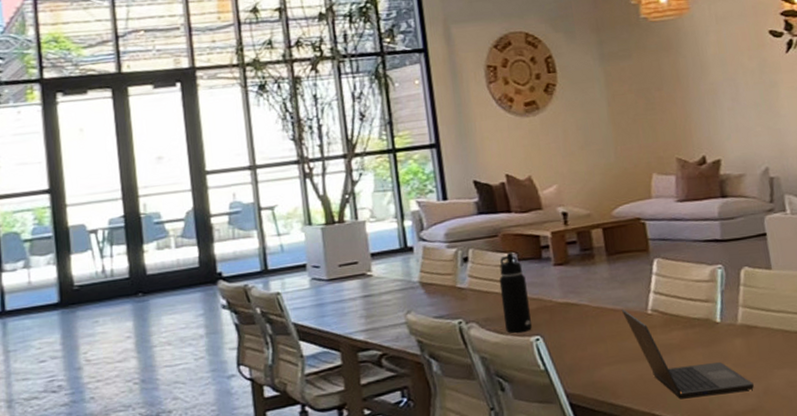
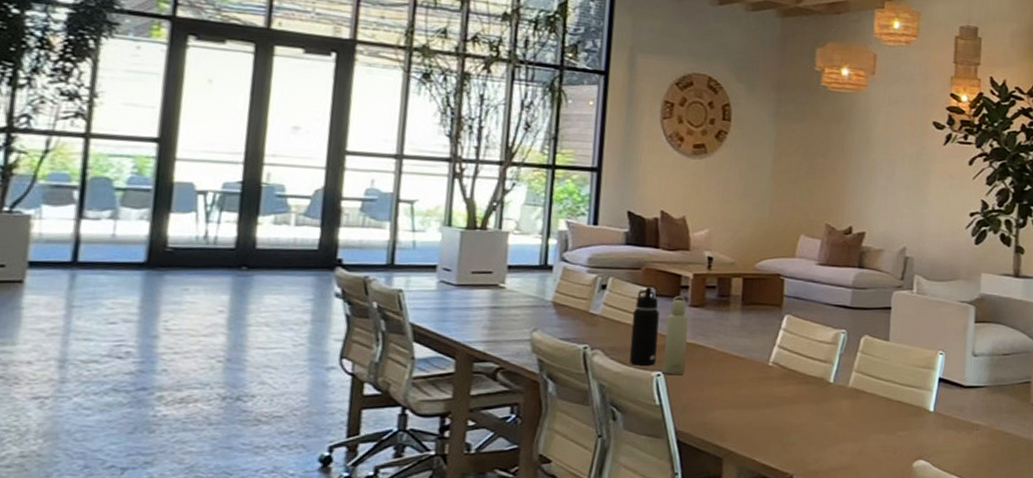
bottle: none [533,256,563,338] -> present [663,295,689,375]
laptop: present [621,309,754,399] -> none [744,358,851,450]

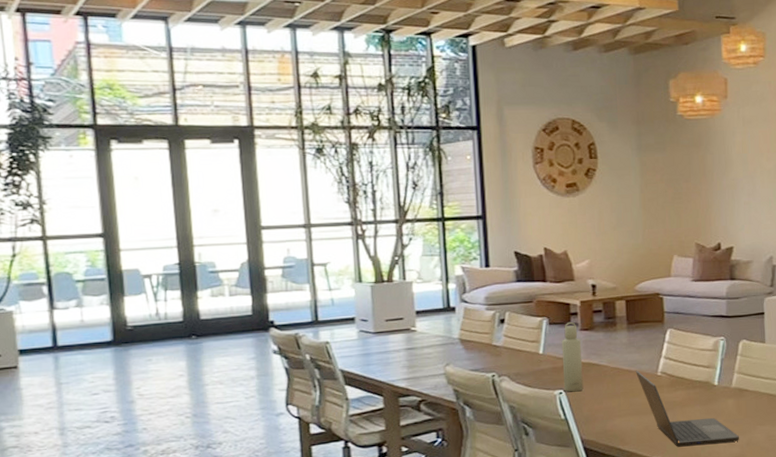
water bottle: present [629,286,660,366] -> none [531,316,556,387]
laptop: none [744,358,851,450] -> present [635,371,739,447]

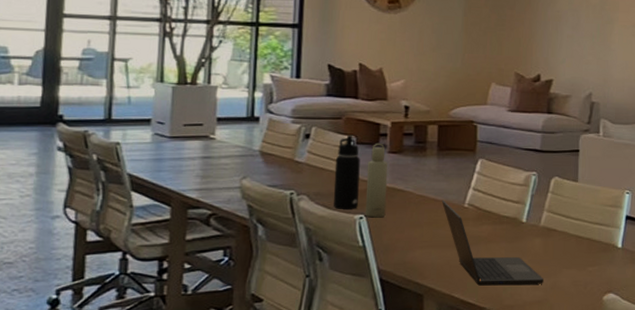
water bottle: none [531,316,556,387] -> present [333,135,360,209]

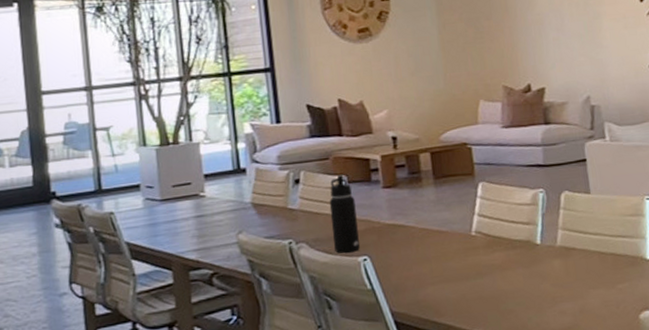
bottle: present [365,142,388,218] -> none [362,179,390,259]
laptop: present [441,201,544,286] -> none [446,231,571,317]

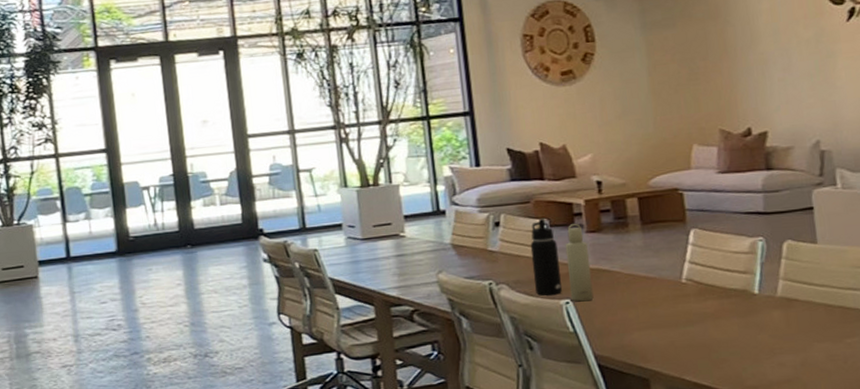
bottle: none [362,179,390,259] -> present [565,223,594,302]

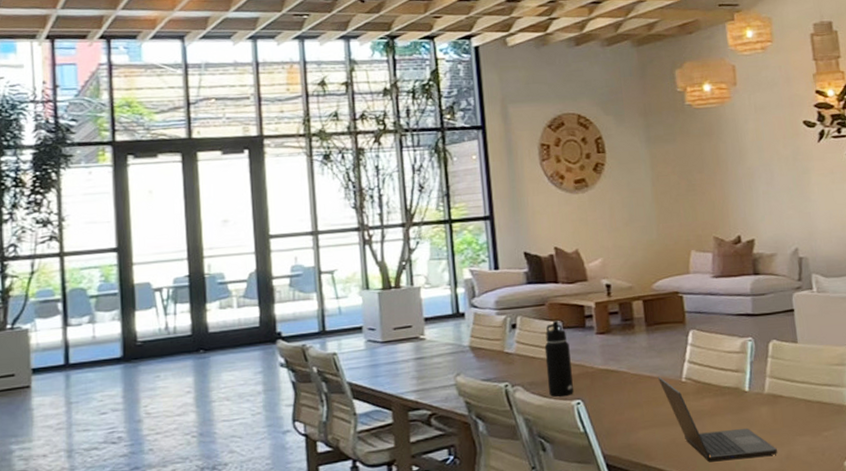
bottle: present [565,223,594,302] -> none [577,325,603,402]
laptop: none [654,278,791,366] -> present [657,377,777,462]

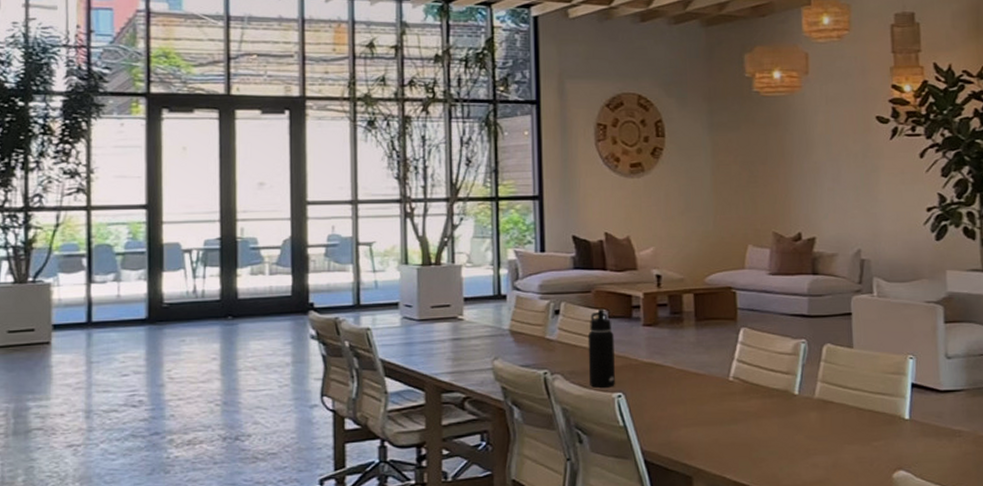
laptop: present [657,377,777,462] -> none [703,374,823,465]

